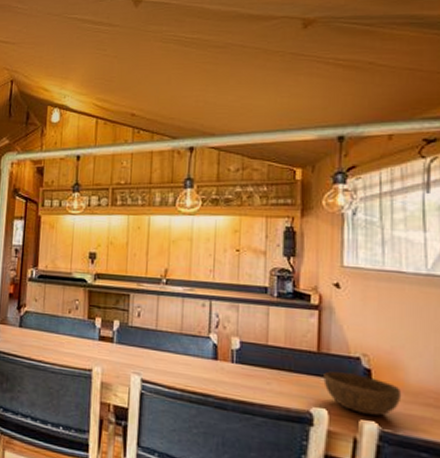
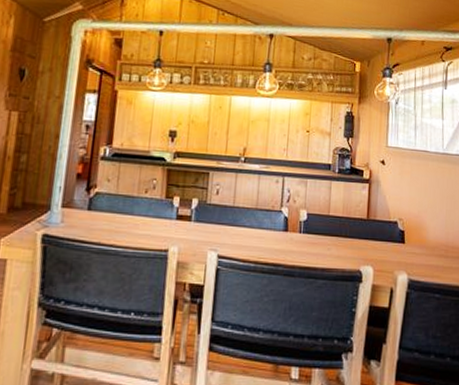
bowl: present [323,371,402,416] -> none [371,234,424,268]

